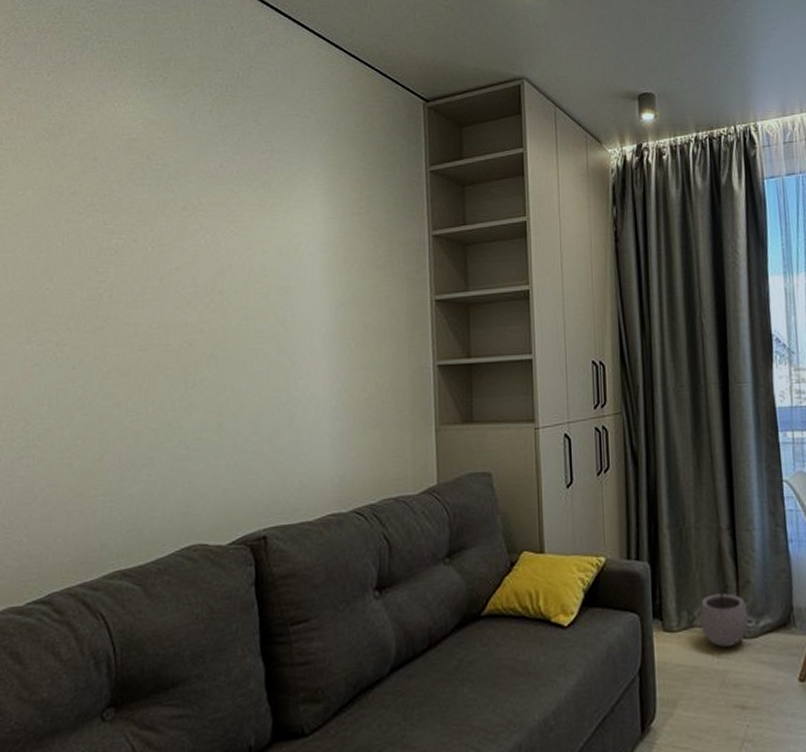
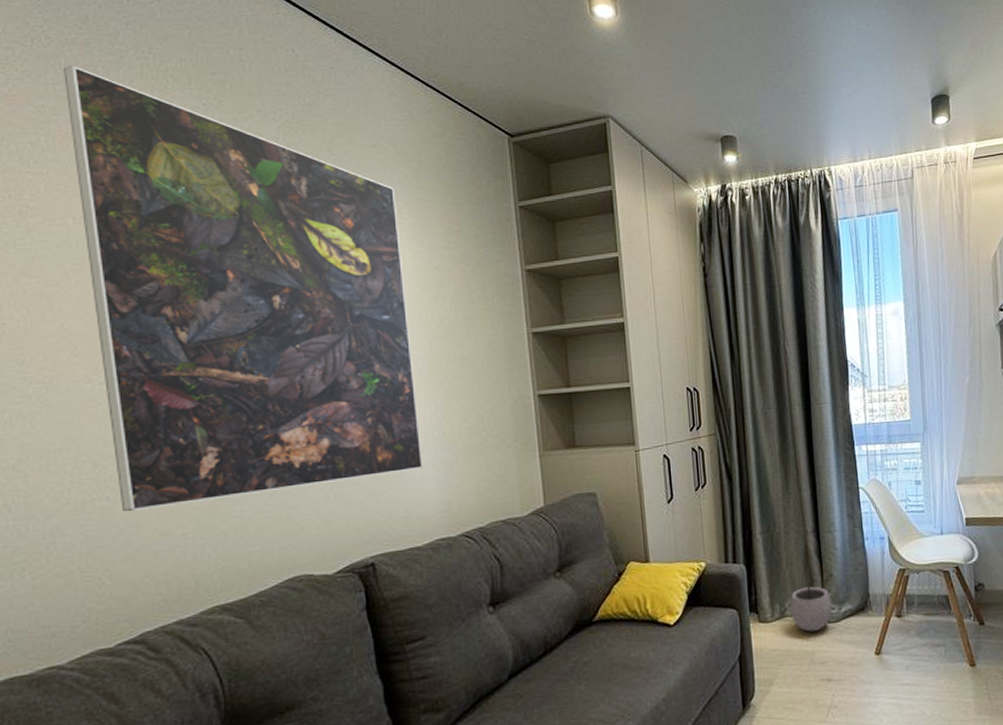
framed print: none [38,51,320,471] -> present [64,66,423,512]

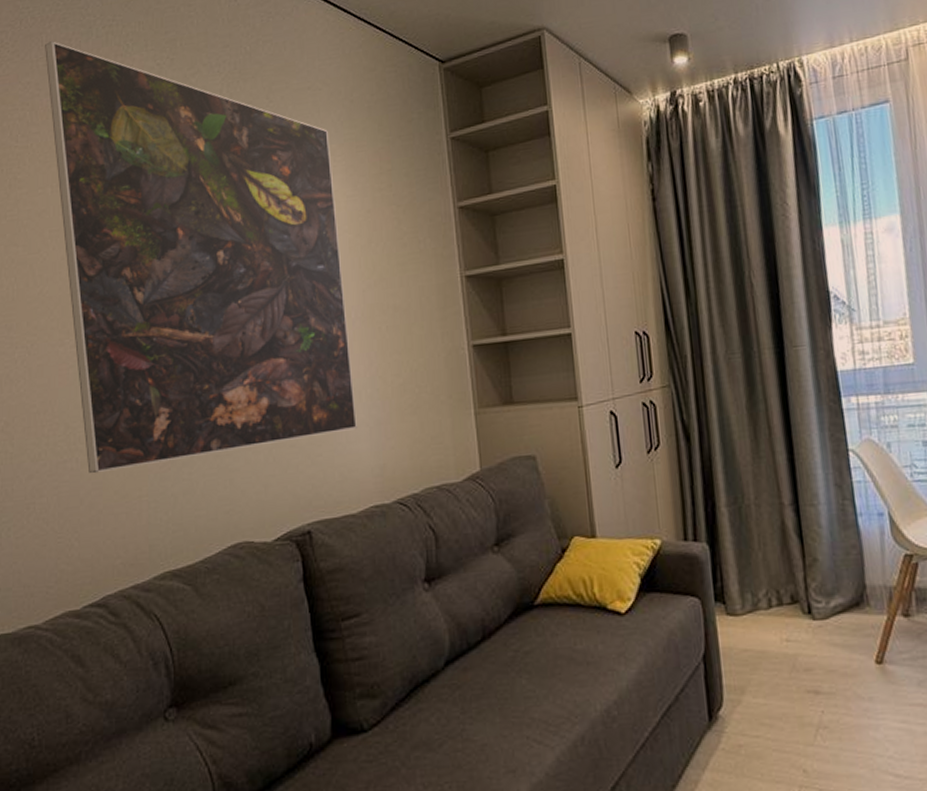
plant pot: present [789,578,832,632] -> none [763,562,818,630]

